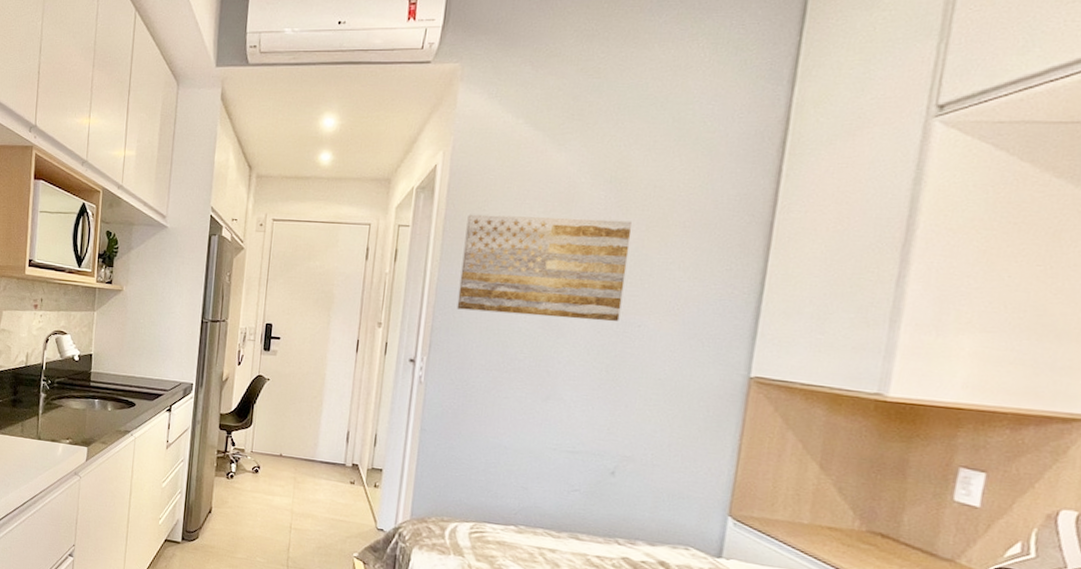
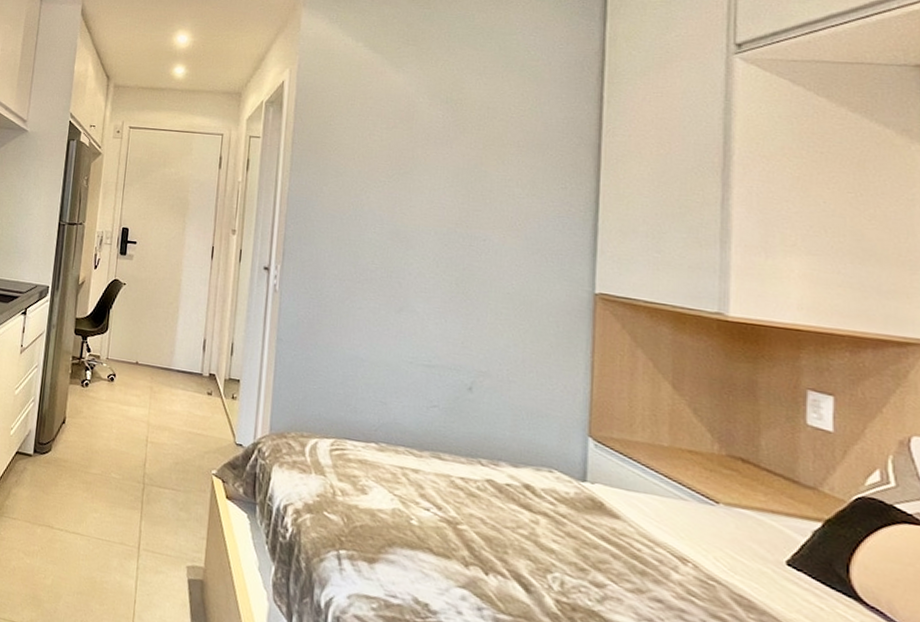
wall art: present [456,214,633,322] -> none [308,128,470,236]

